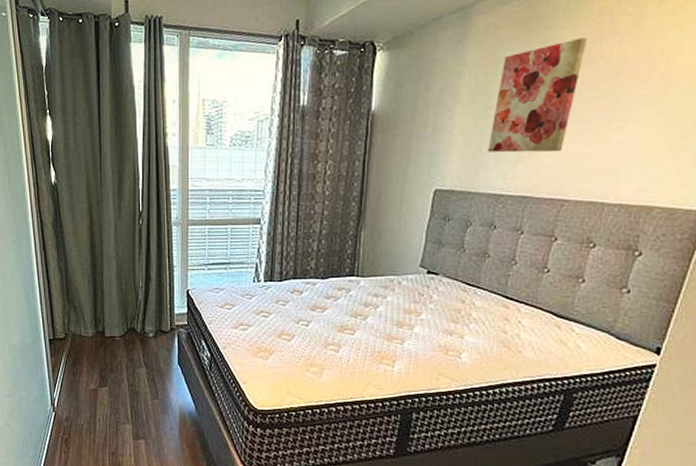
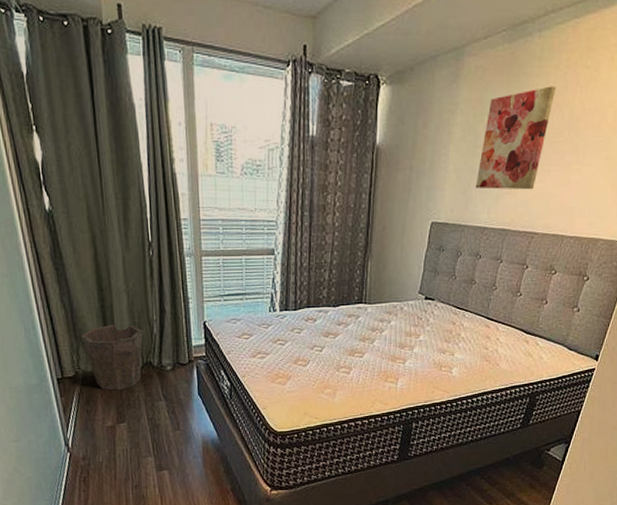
waste bin: none [73,289,129,355] -> present [81,324,144,391]

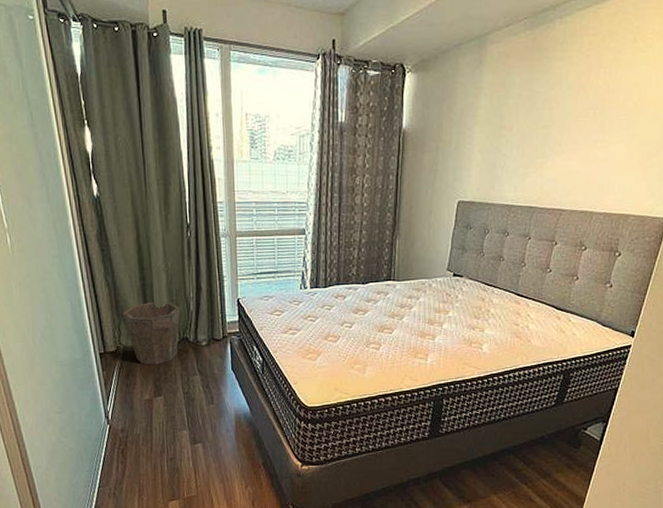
wall art: present [475,86,557,190] -> none [501,68,580,168]

